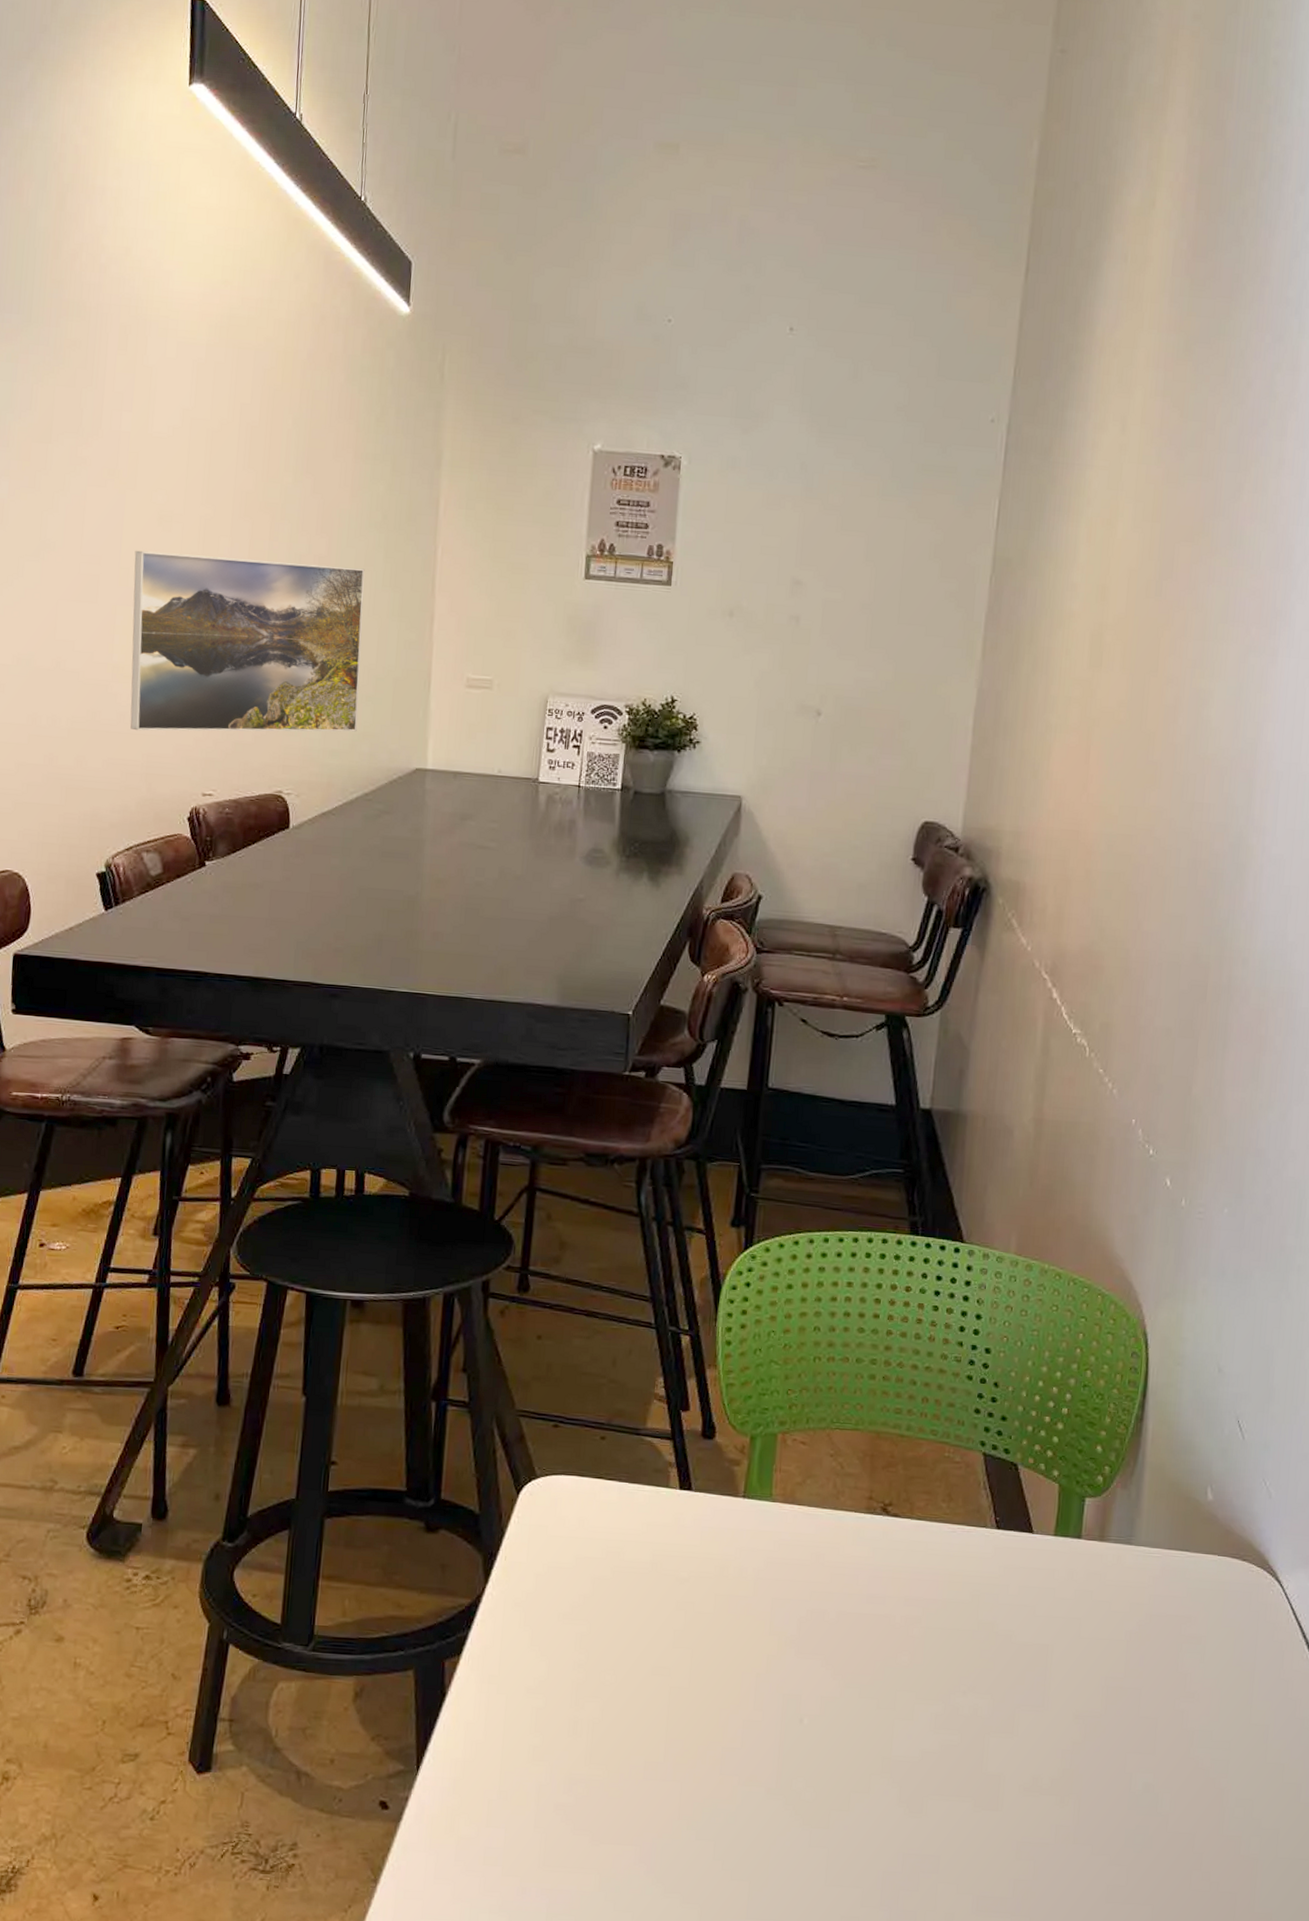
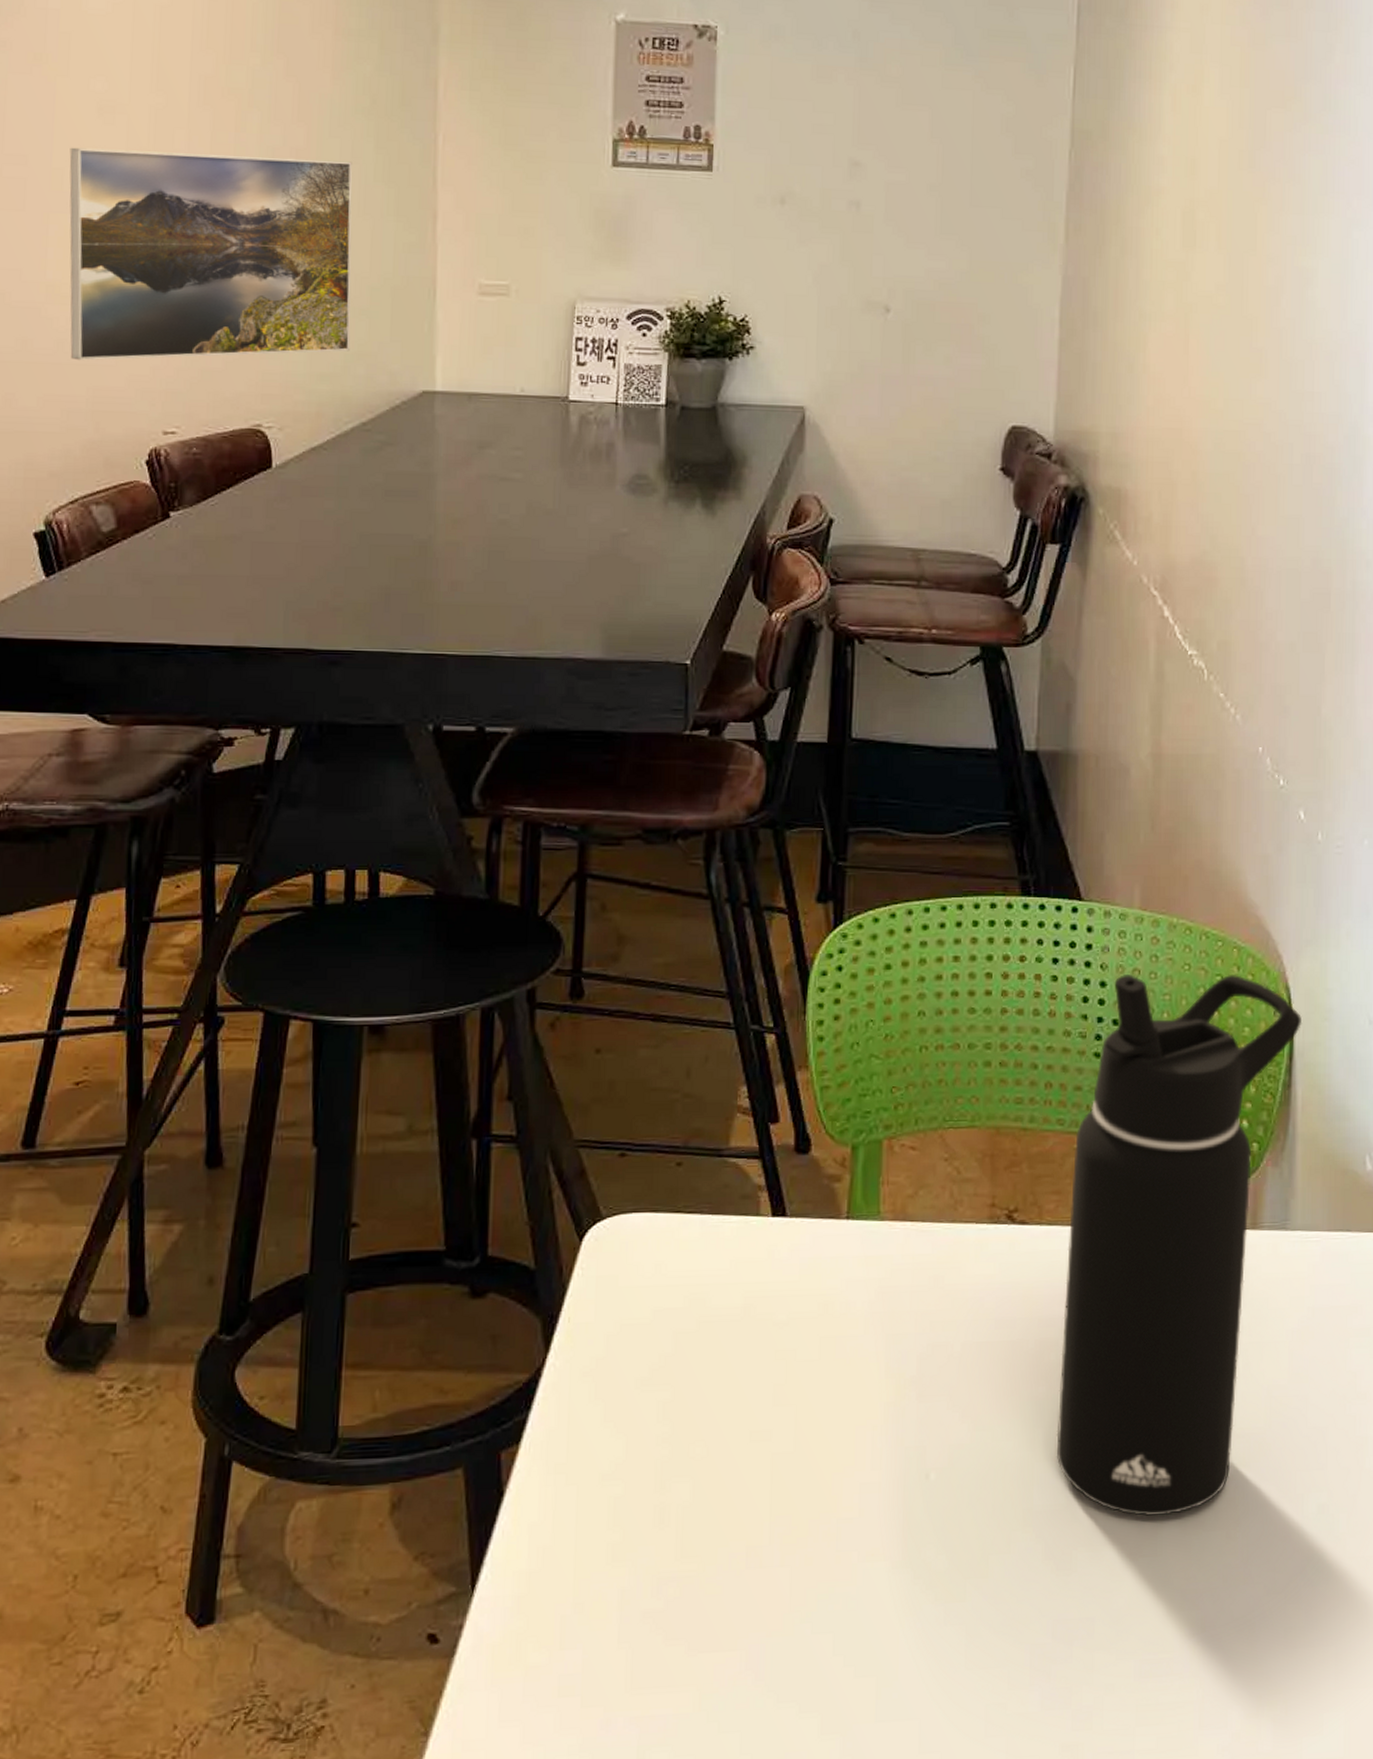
water bottle: none [914,1309,1157,1778] -> present [1056,973,1303,1517]

